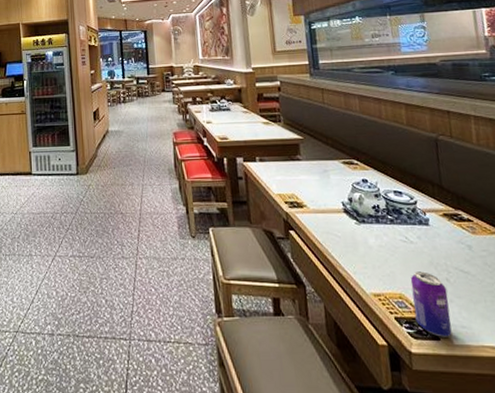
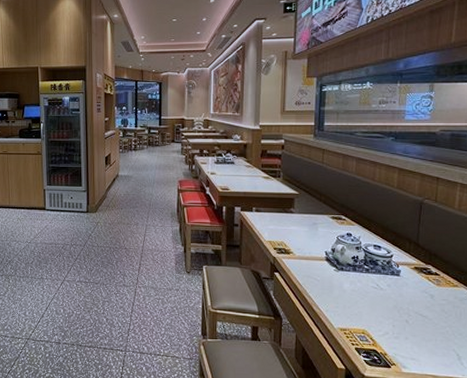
beverage can: present [410,271,452,337] -> none [373,313,404,366]

